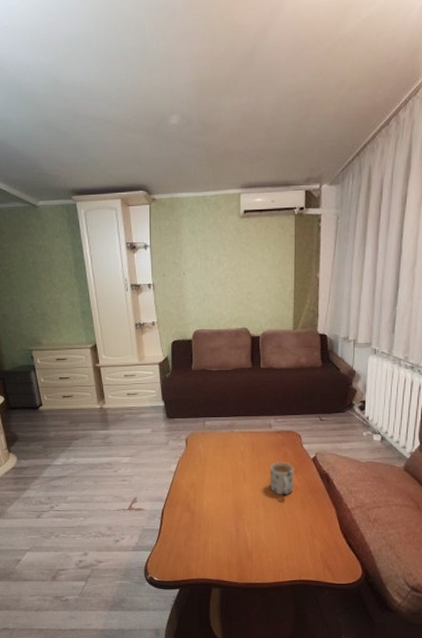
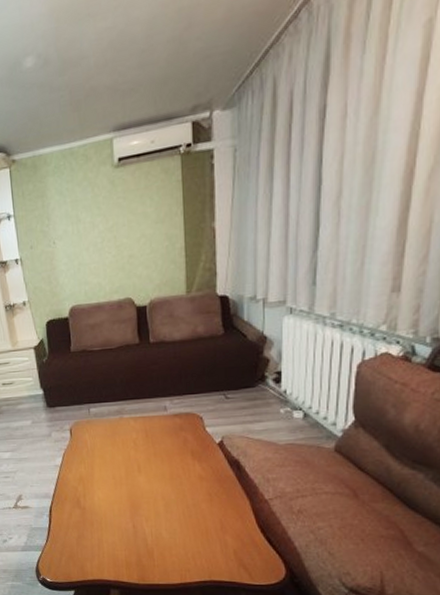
mug: present [269,461,294,495] -> none [167,448,198,487]

